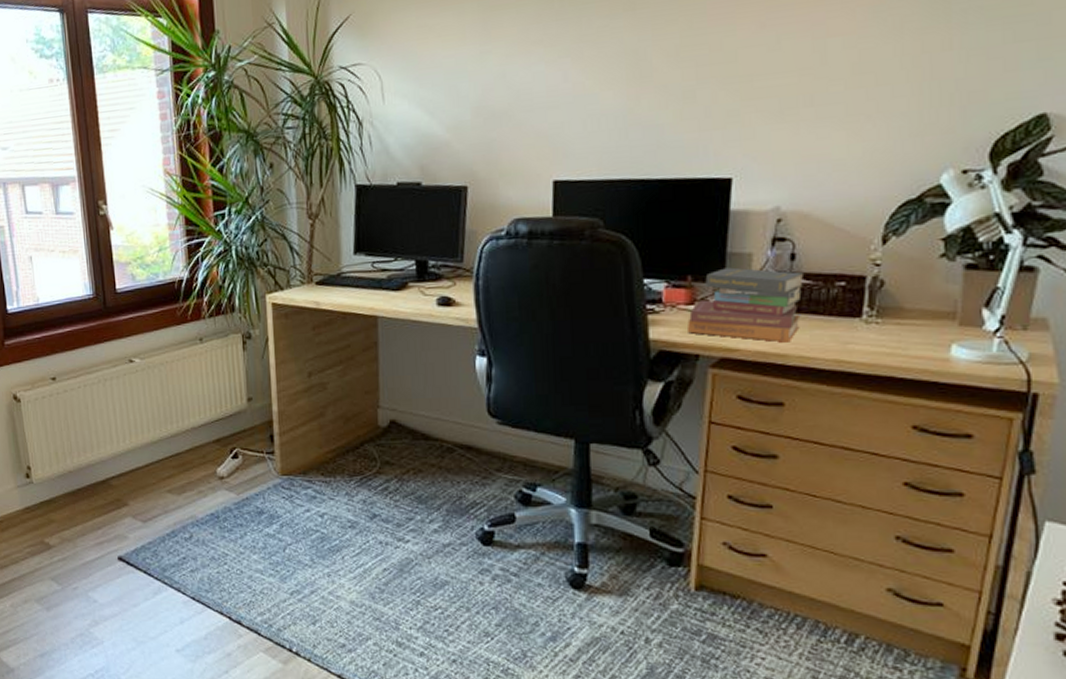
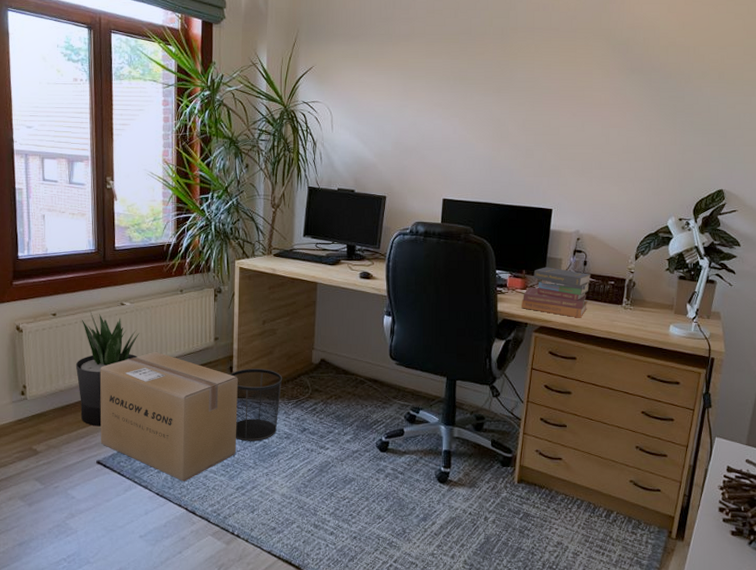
planter: none [83,370,155,515] -> present [75,310,140,427]
box: none [112,419,286,583] -> present [99,351,238,482]
waste bin: none [270,436,340,532] -> present [230,368,283,441]

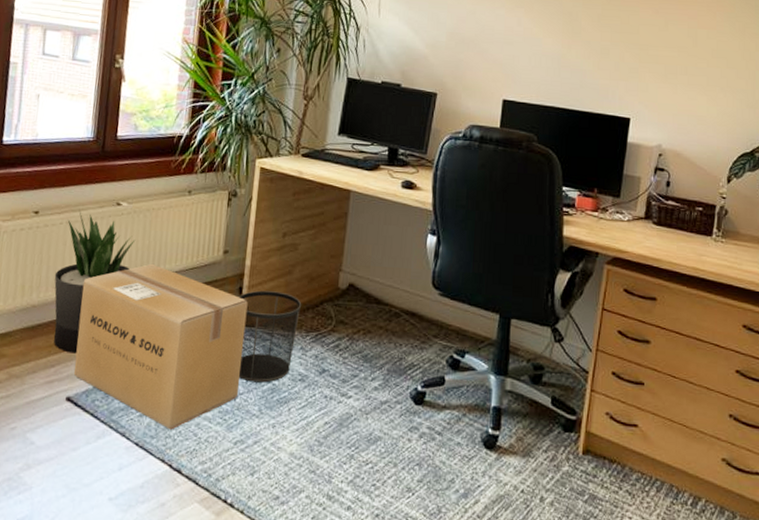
books: present [521,267,591,318] -> none [591,186,676,250]

